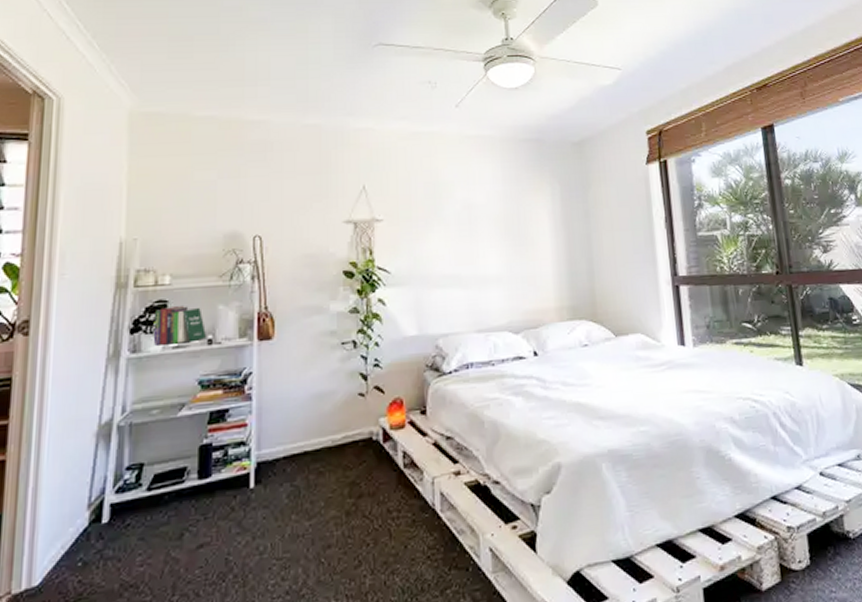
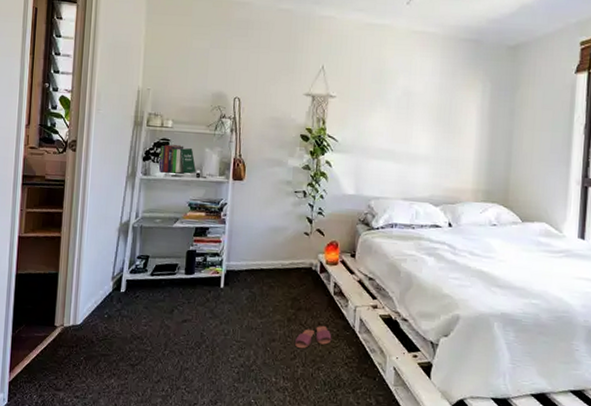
slippers: none [357,512,407,551] -> present [294,326,332,349]

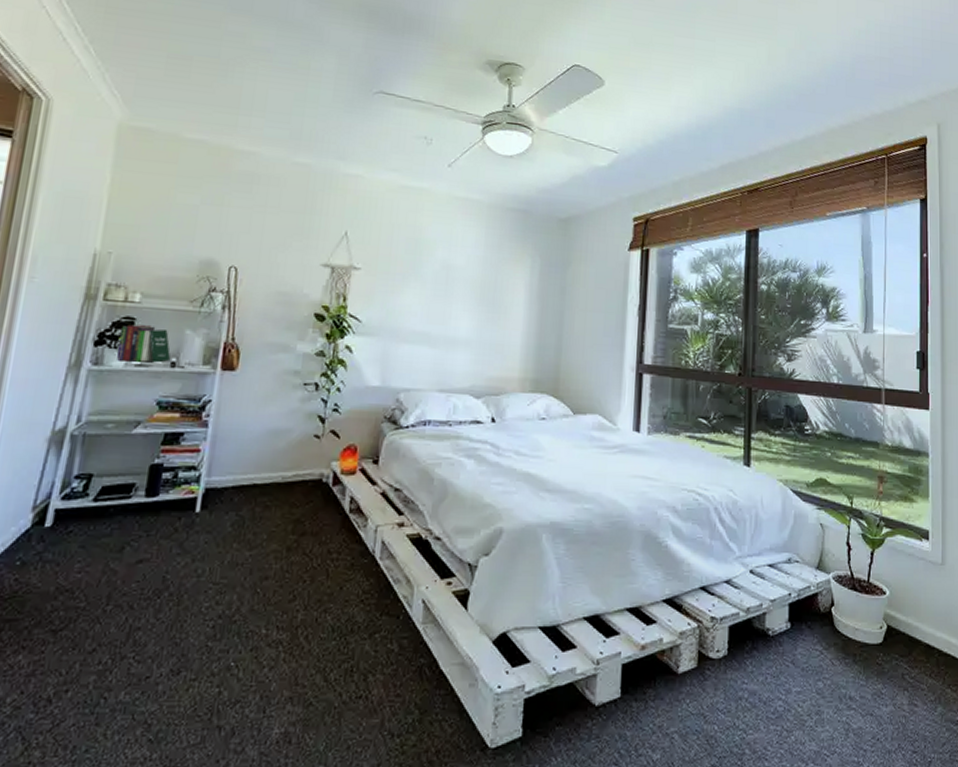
slippers: present [294,326,332,349] -> none [294,554,345,587]

